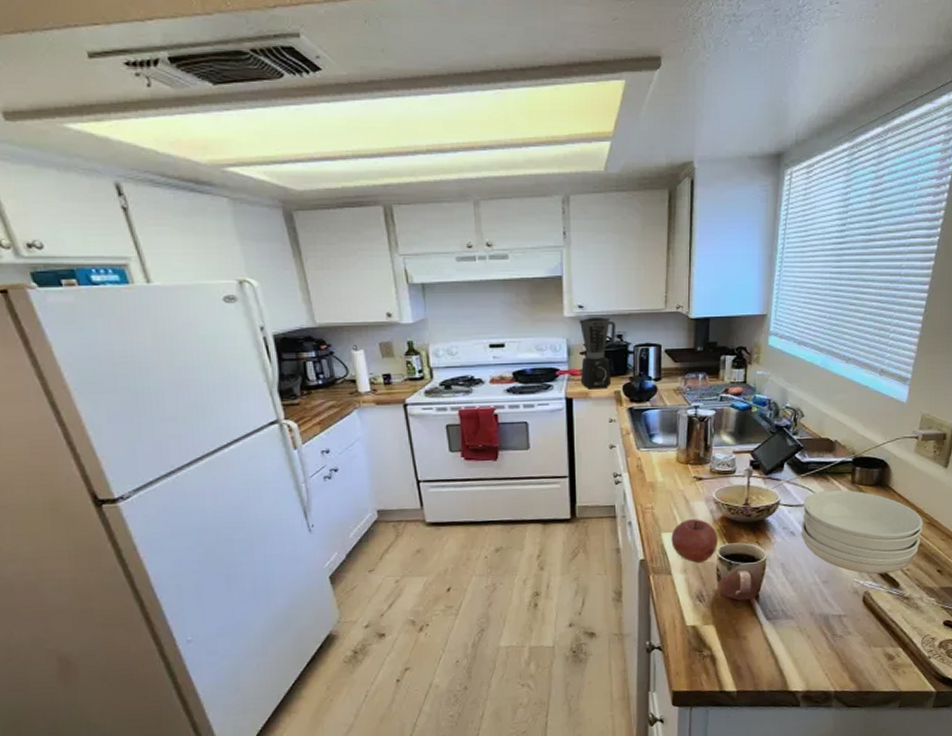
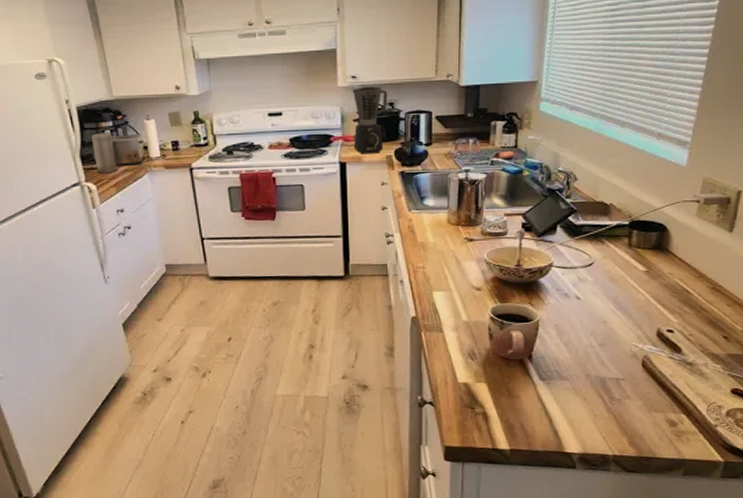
canister: none [290,364,322,411] -> present [91,133,118,175]
toaster: none [314,365,353,403] -> present [111,133,145,167]
fruit: present [671,519,718,563] -> none [443,279,489,321]
bowl: present [801,489,923,575] -> none [575,252,707,339]

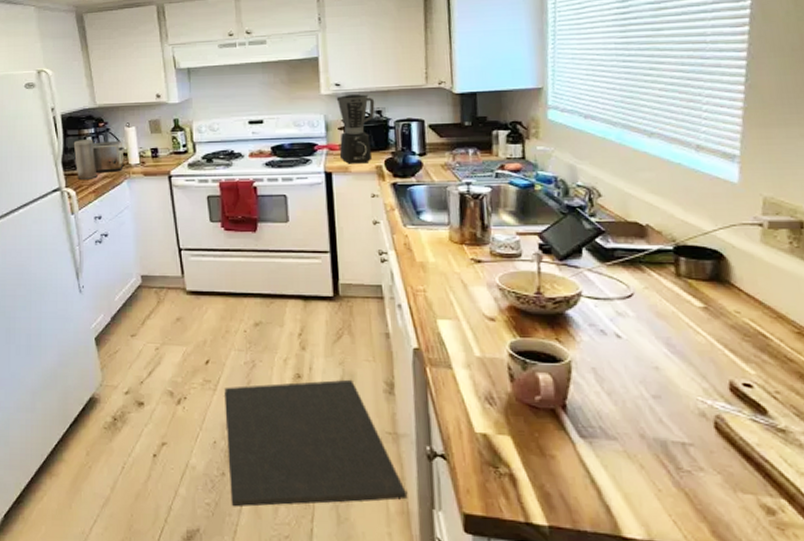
doormat: none [245,346,401,457] -> present [224,379,408,506]

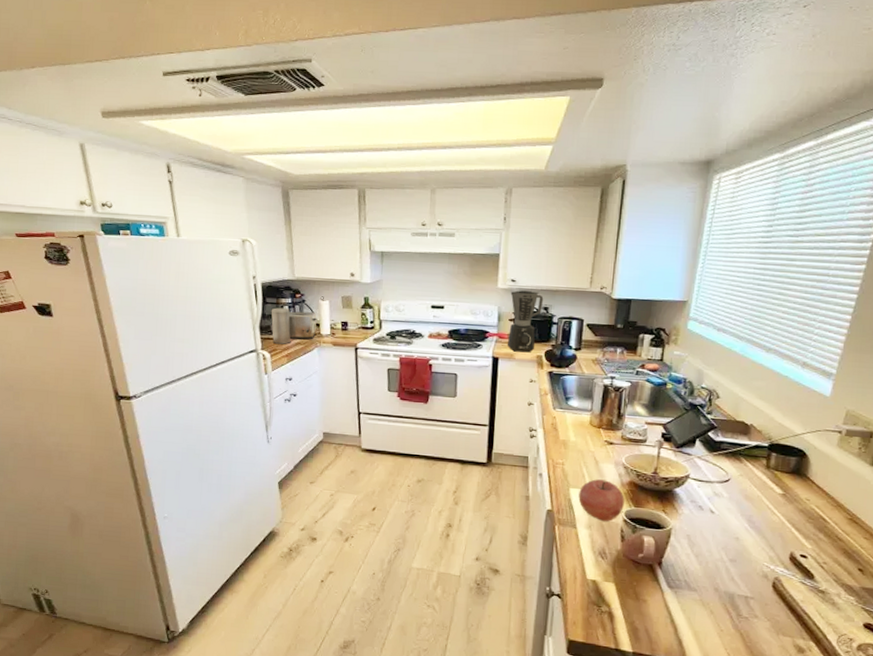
doormat: present [224,379,408,506] -> none [383,530,527,627]
fruit: none [449,306,507,357] -> present [578,479,624,521]

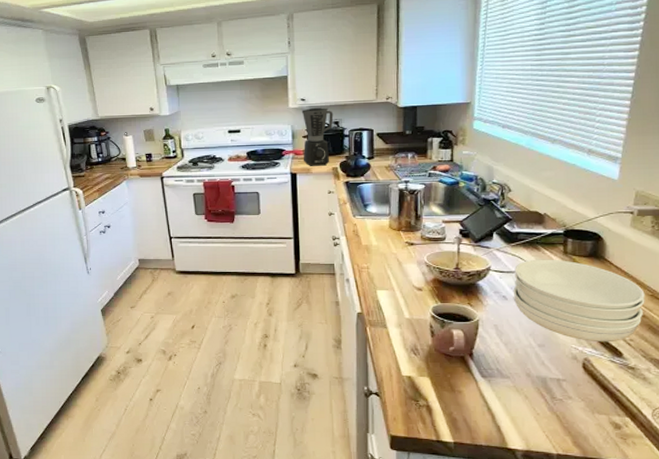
canister: present [271,308,291,345] -> none [79,146,101,181]
toaster: present [288,311,317,340] -> none [96,147,124,175]
fruit: present [578,479,624,521] -> none [386,279,430,319]
bowl: none [709,471,844,564] -> present [513,259,645,343]

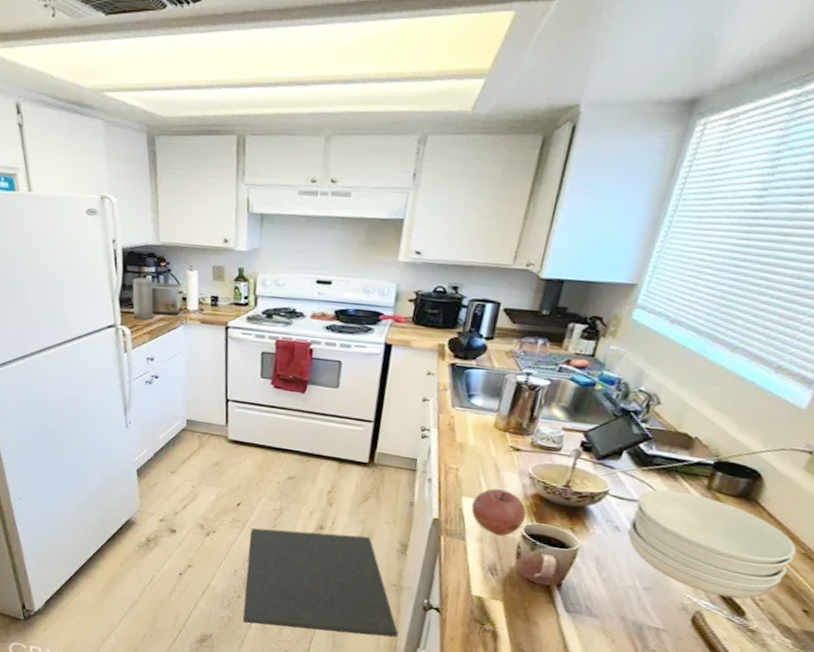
canister: none [79,146,101,181] -> present [132,277,154,321]
toaster: none [96,147,124,175] -> present [151,282,183,316]
doormat: none [207,338,349,435] -> present [243,528,399,638]
blender: present [301,108,334,166] -> none [403,265,454,340]
fruit: none [386,279,430,319] -> present [471,488,526,536]

